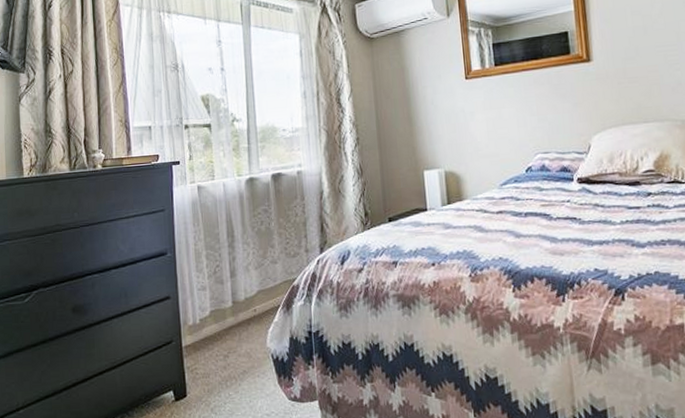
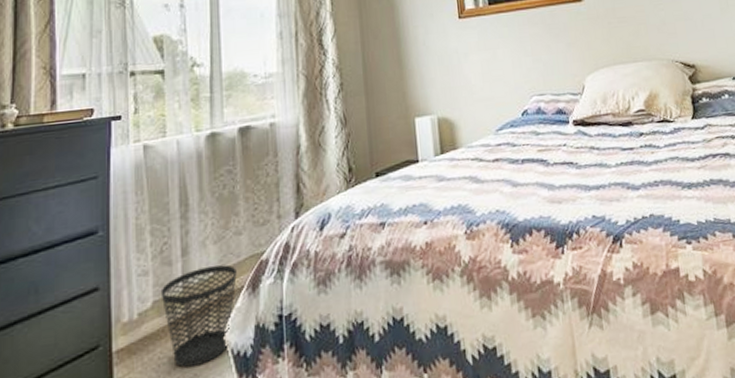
wastebasket: none [215,286,274,365] -> present [160,264,237,368]

